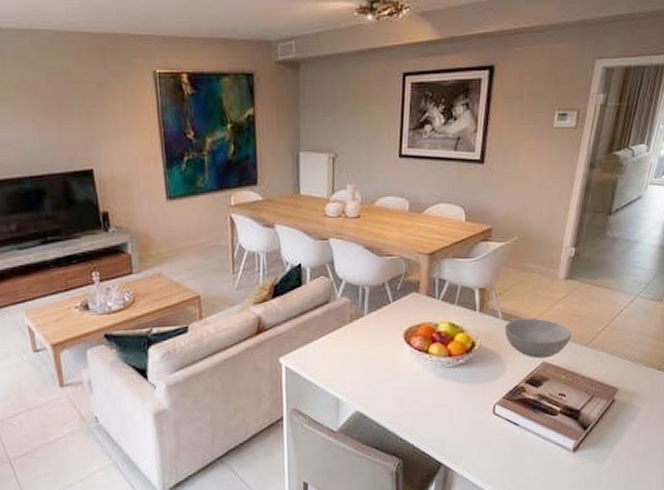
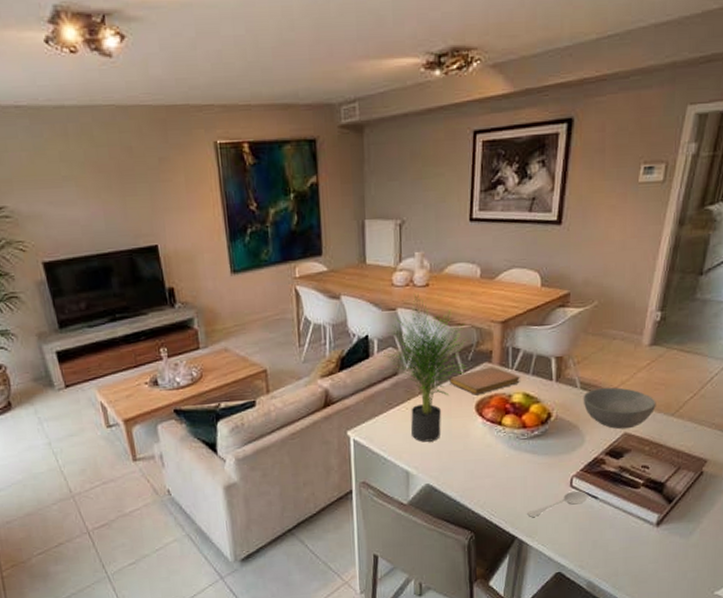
potted plant: none [313,224,396,370] -> present [381,293,467,442]
notebook: none [379,297,446,324] -> present [449,367,520,395]
spoon: none [453,418,510,444] -> present [527,491,588,517]

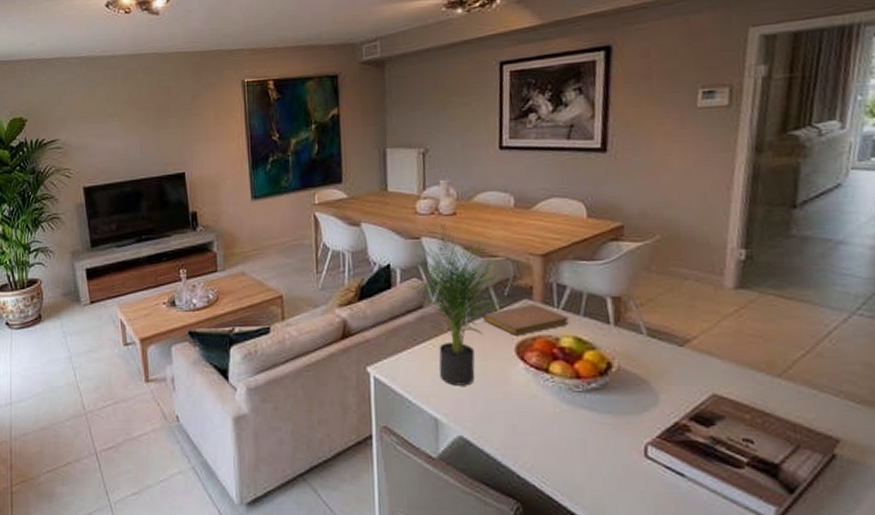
spoon: present [527,491,588,517] -> none [589,464,671,491]
bowl: present [583,387,656,429] -> none [651,337,754,389]

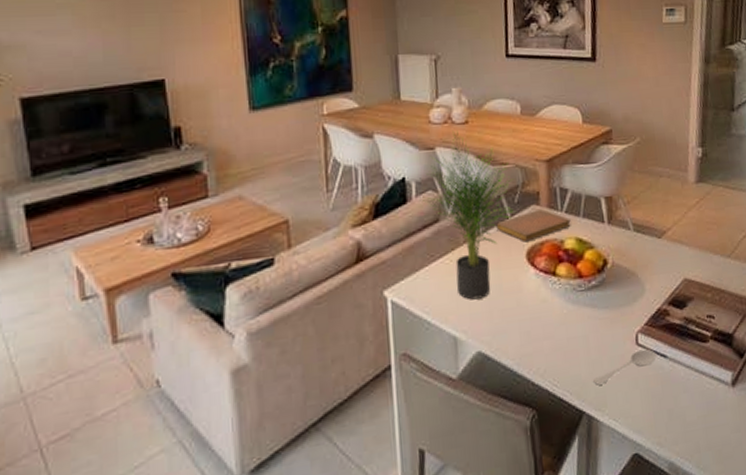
spoon: none [589,464,671,491] -> present [593,350,657,385]

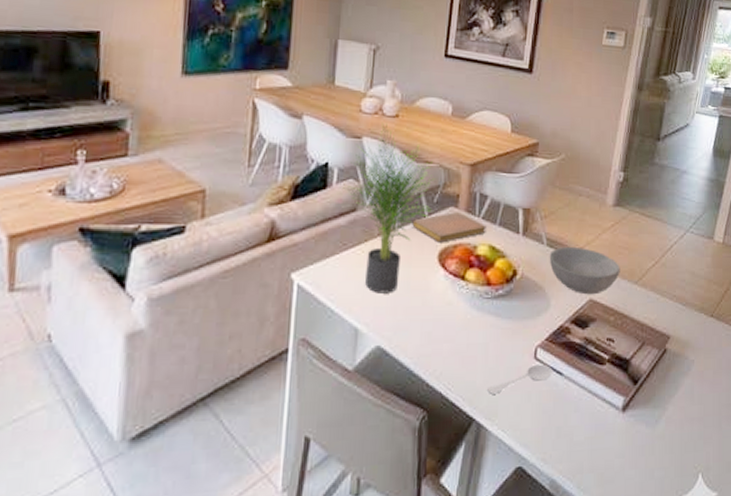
bowl: none [637,228,712,275] -> present [549,247,620,295]

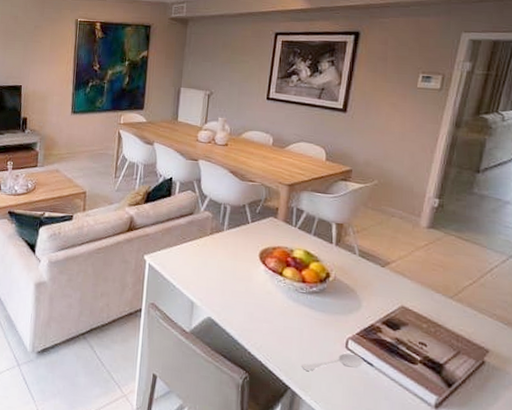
potted plant: present [340,123,433,294] -> none [181,150,256,279]
notebook: present [412,212,486,243] -> none [238,221,302,245]
bowl: present [549,247,620,295] -> none [361,259,434,303]

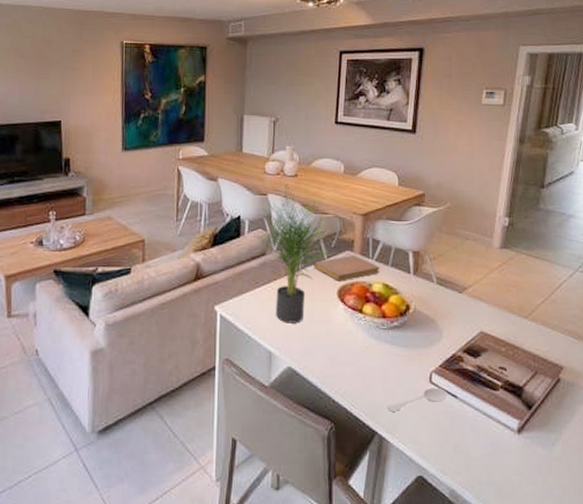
potted plant: none [181,150,256,279] -> present [251,182,330,323]
notebook: none [238,221,302,245] -> present [314,255,380,282]

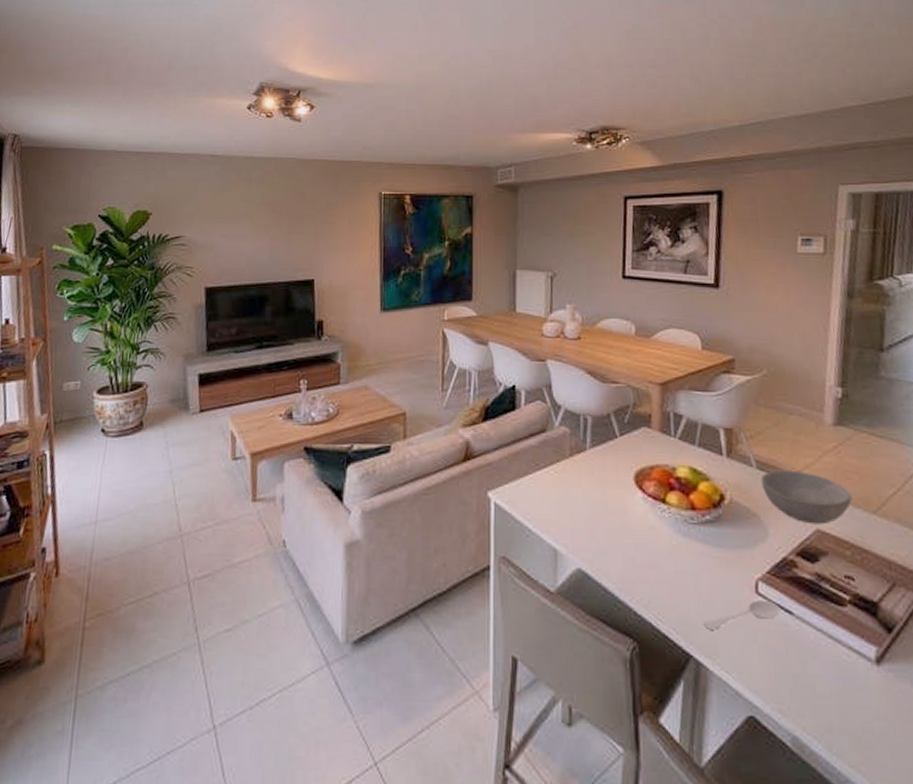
potted plant: present [251,182,330,323] -> none [528,346,623,515]
notebook: present [314,255,380,282] -> none [604,433,685,464]
bowl: none [439,285,510,328] -> present [760,471,852,525]

